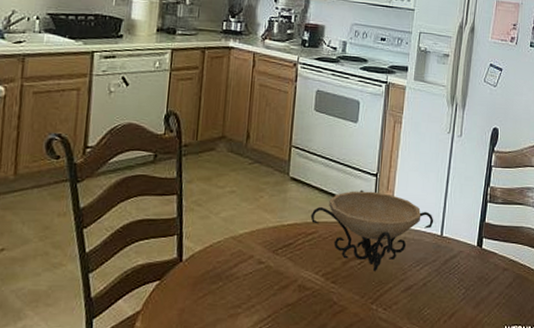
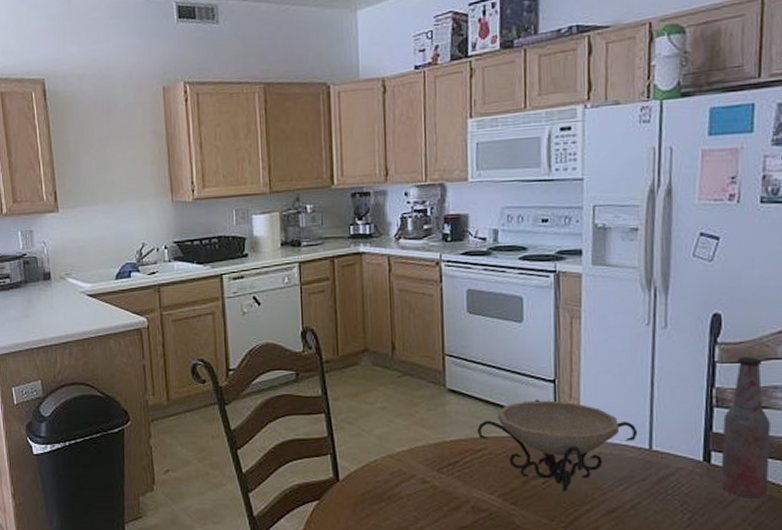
bottle: none [487,164,523,277] -> present [720,357,771,499]

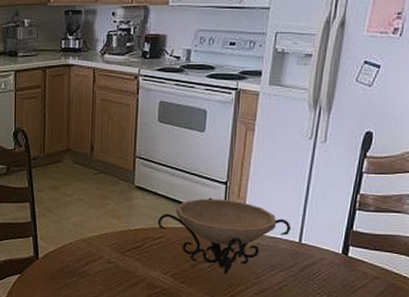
bottle: present [720,357,771,499] -> none [353,169,401,285]

